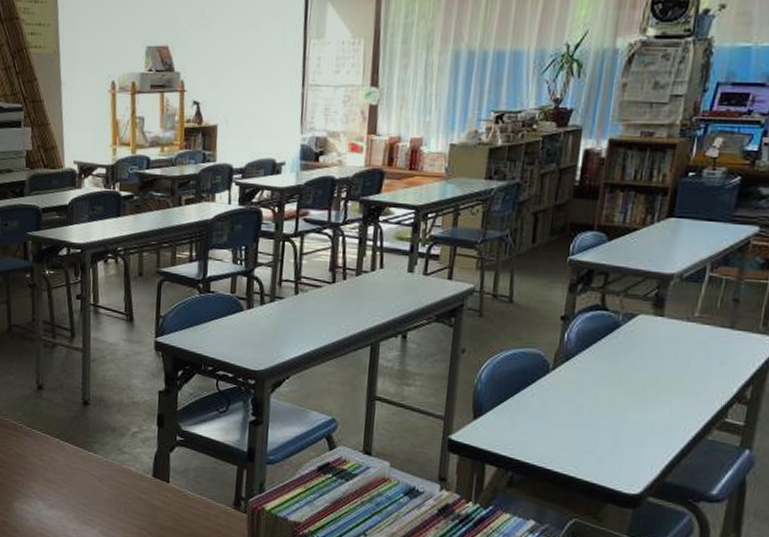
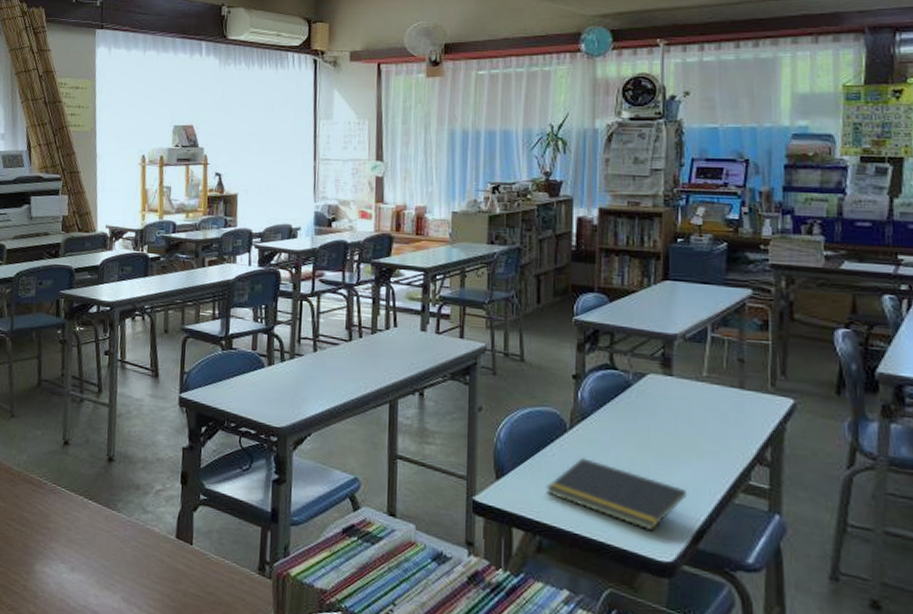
notepad: none [523,397,663,466] -> present [547,458,688,531]

